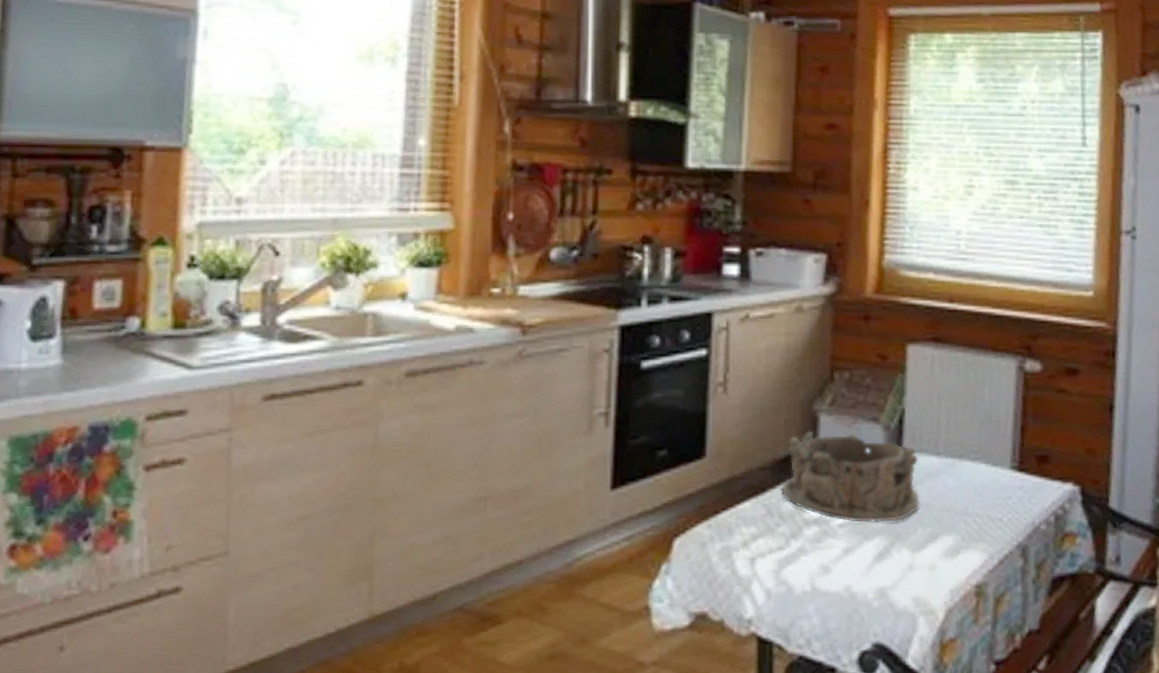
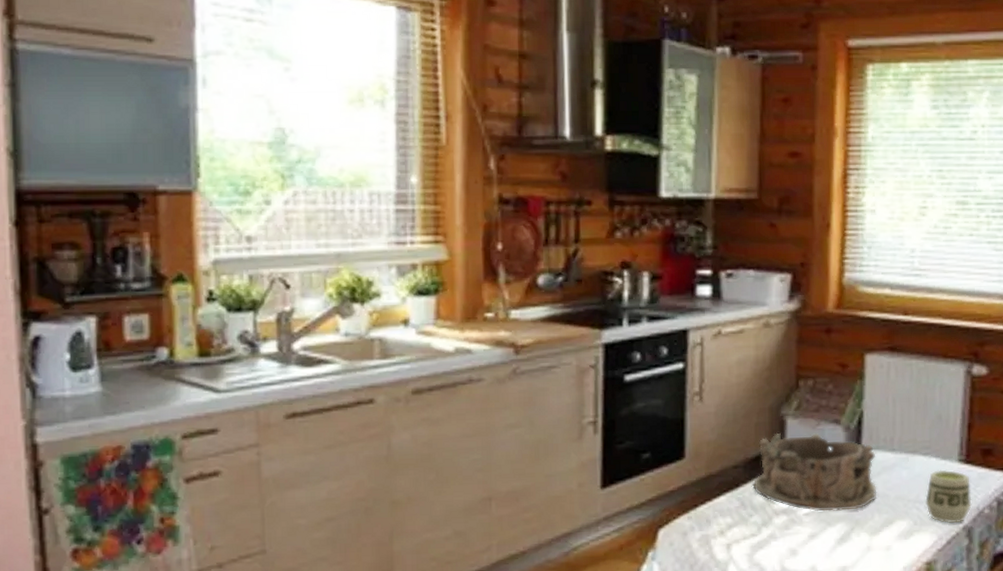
cup: none [973,477,1027,541] -> present [924,469,972,524]

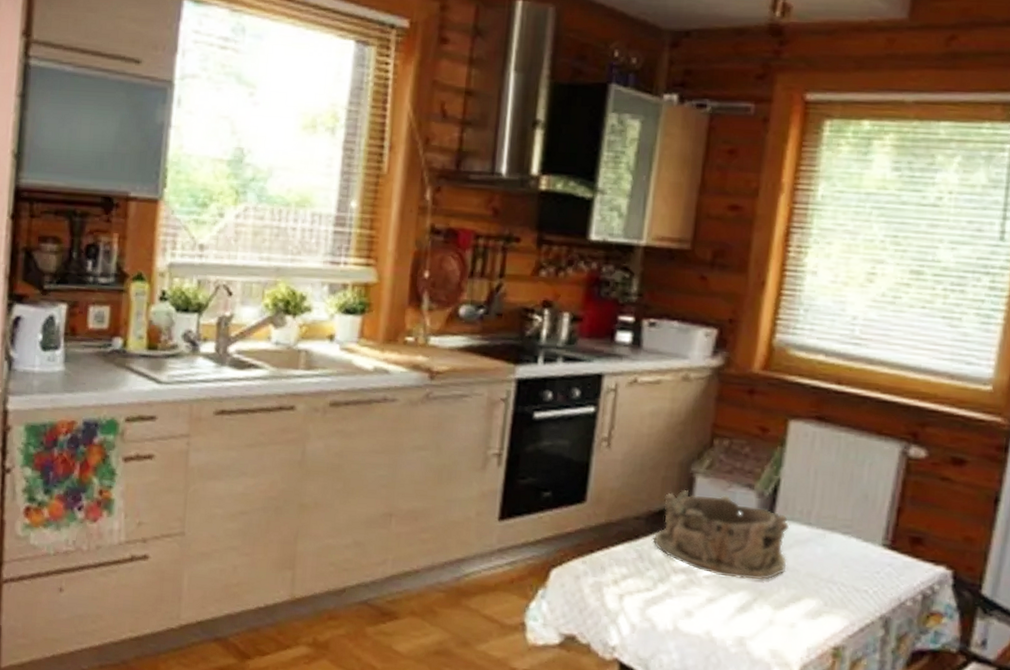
cup: present [924,469,972,524] -> none [838,551,894,612]

